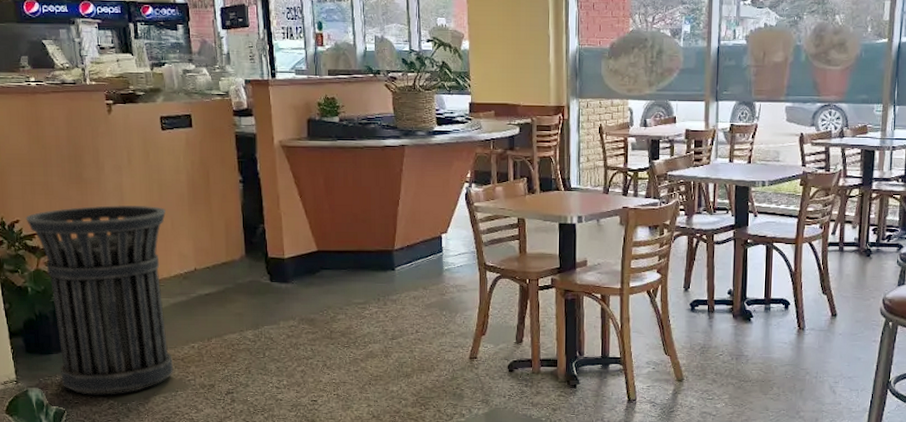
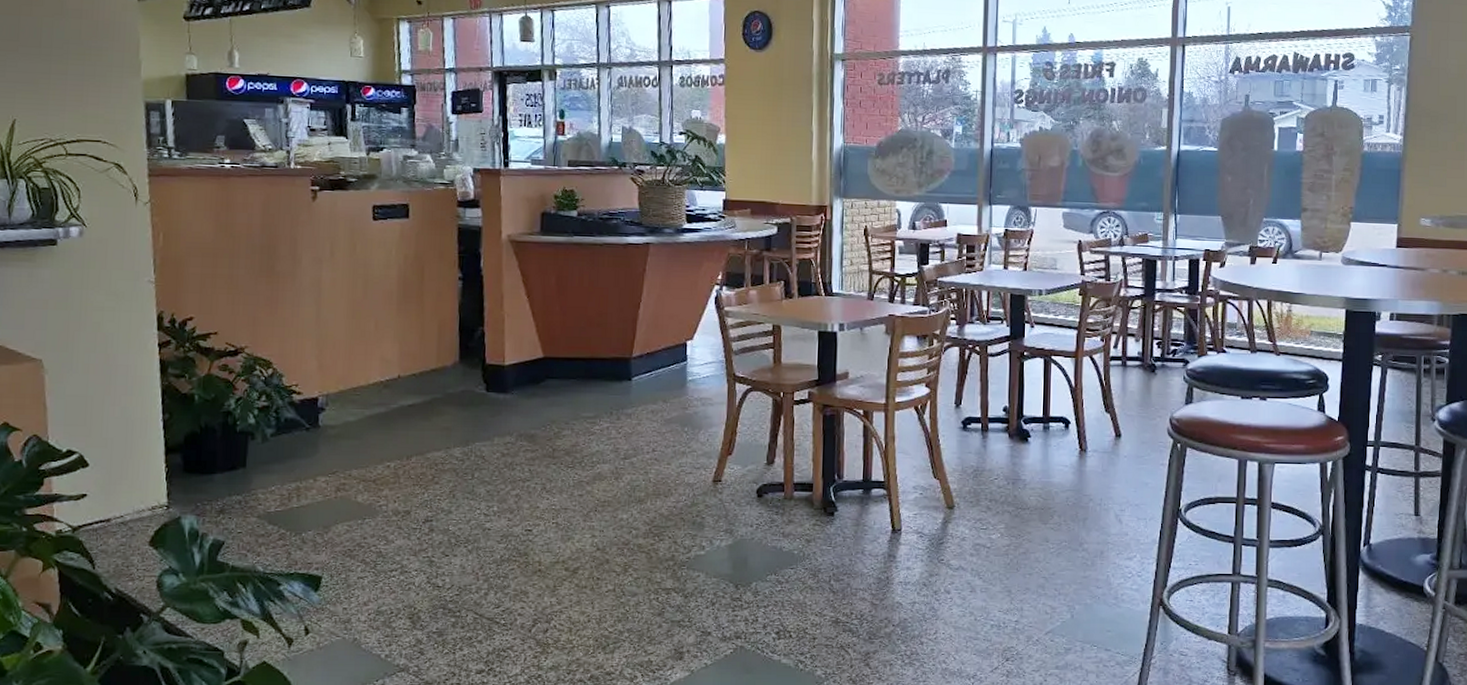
trash can: present [25,205,174,395] -> none [201,302,370,523]

